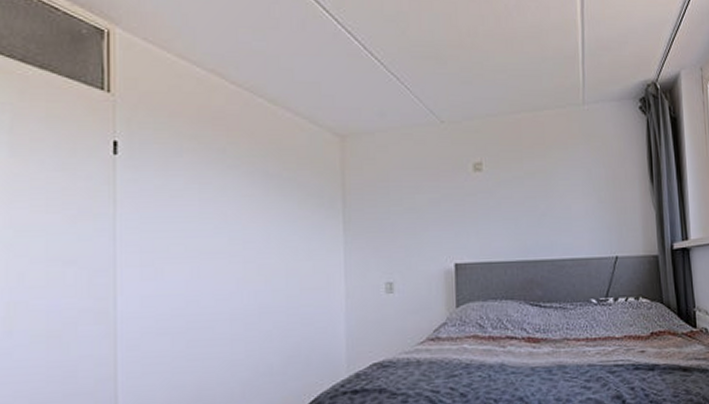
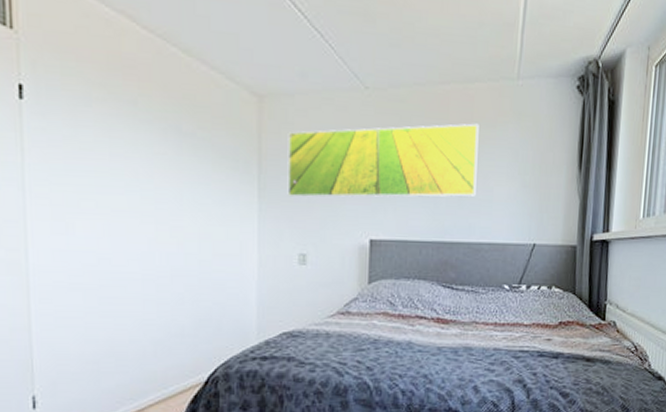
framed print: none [370,147,555,227] -> present [287,123,479,197]

